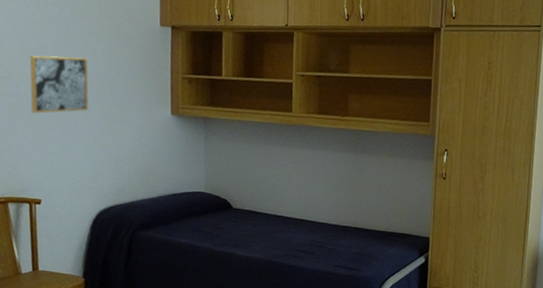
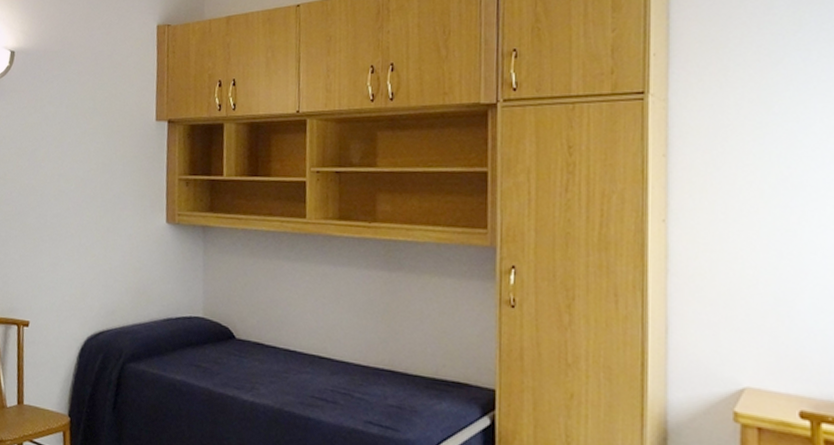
wall art: present [29,55,89,114] -> none [23,159,81,223]

